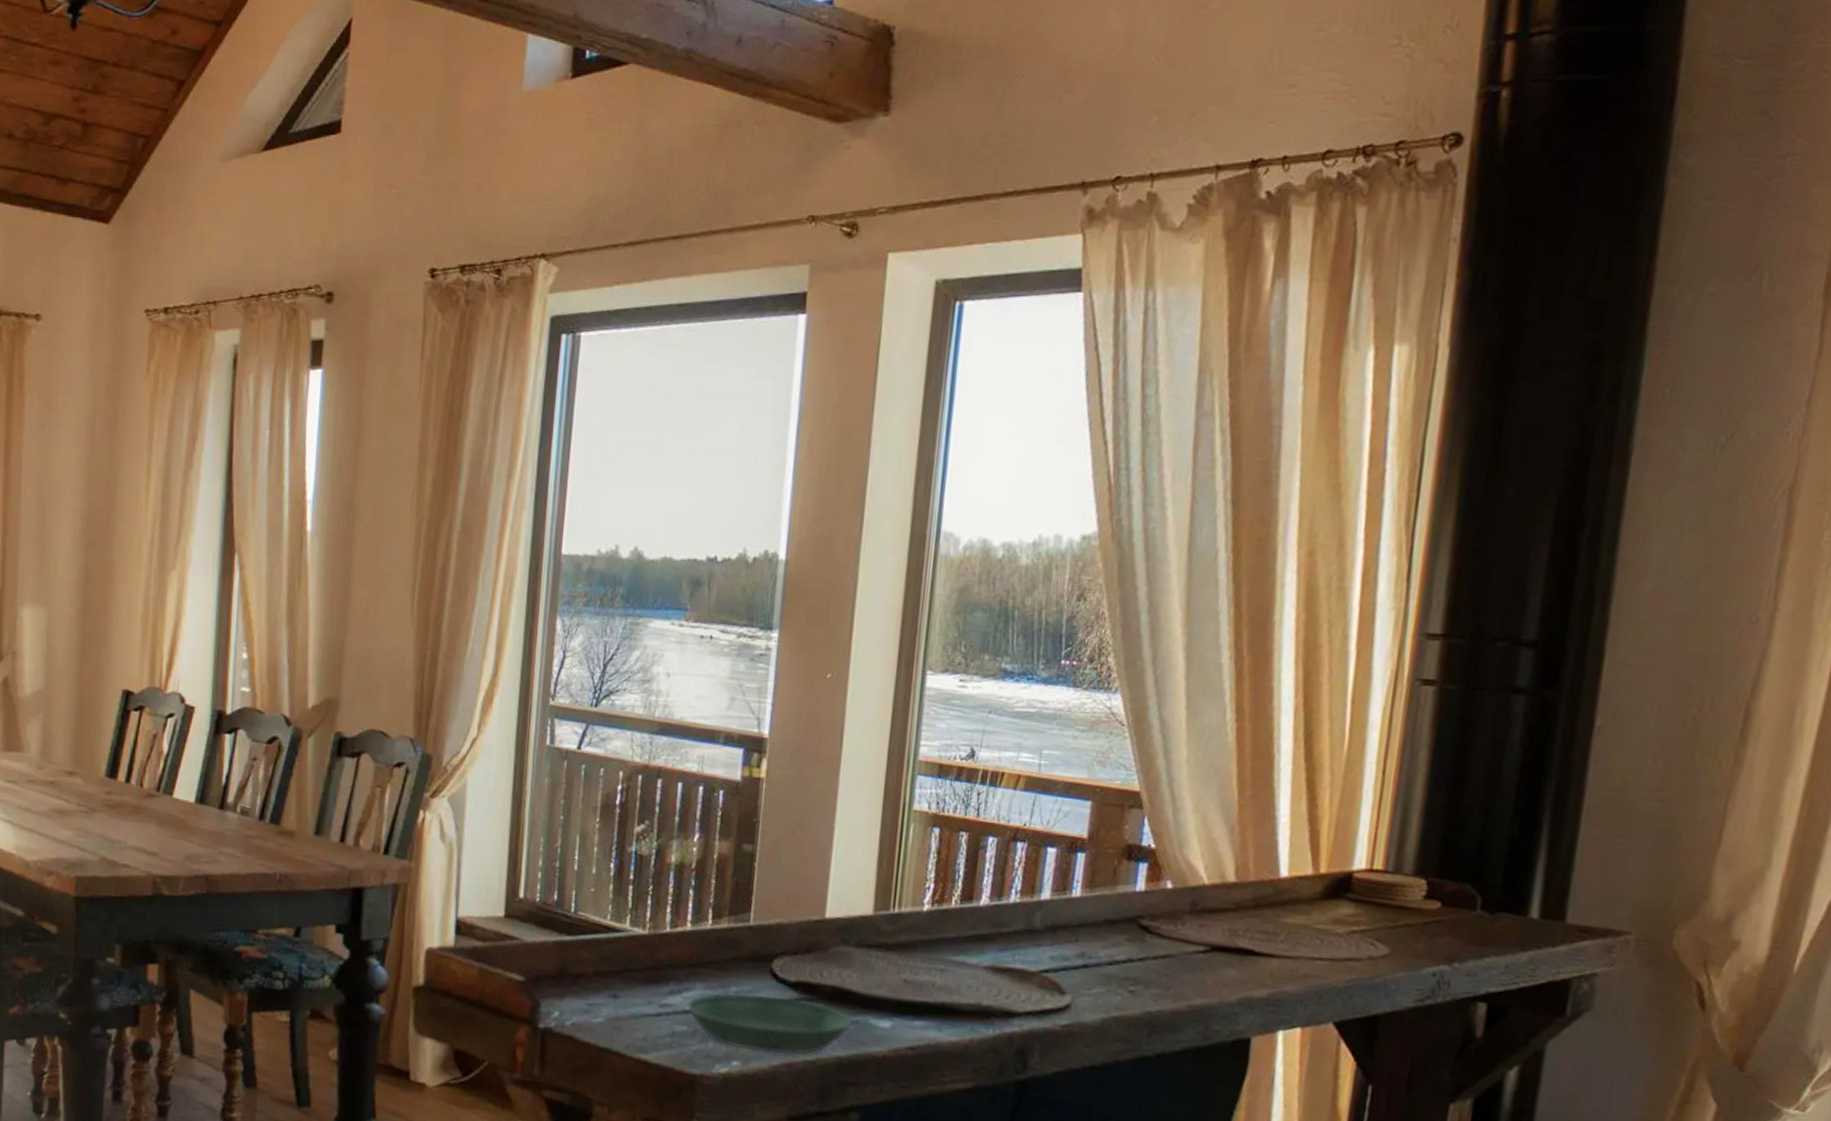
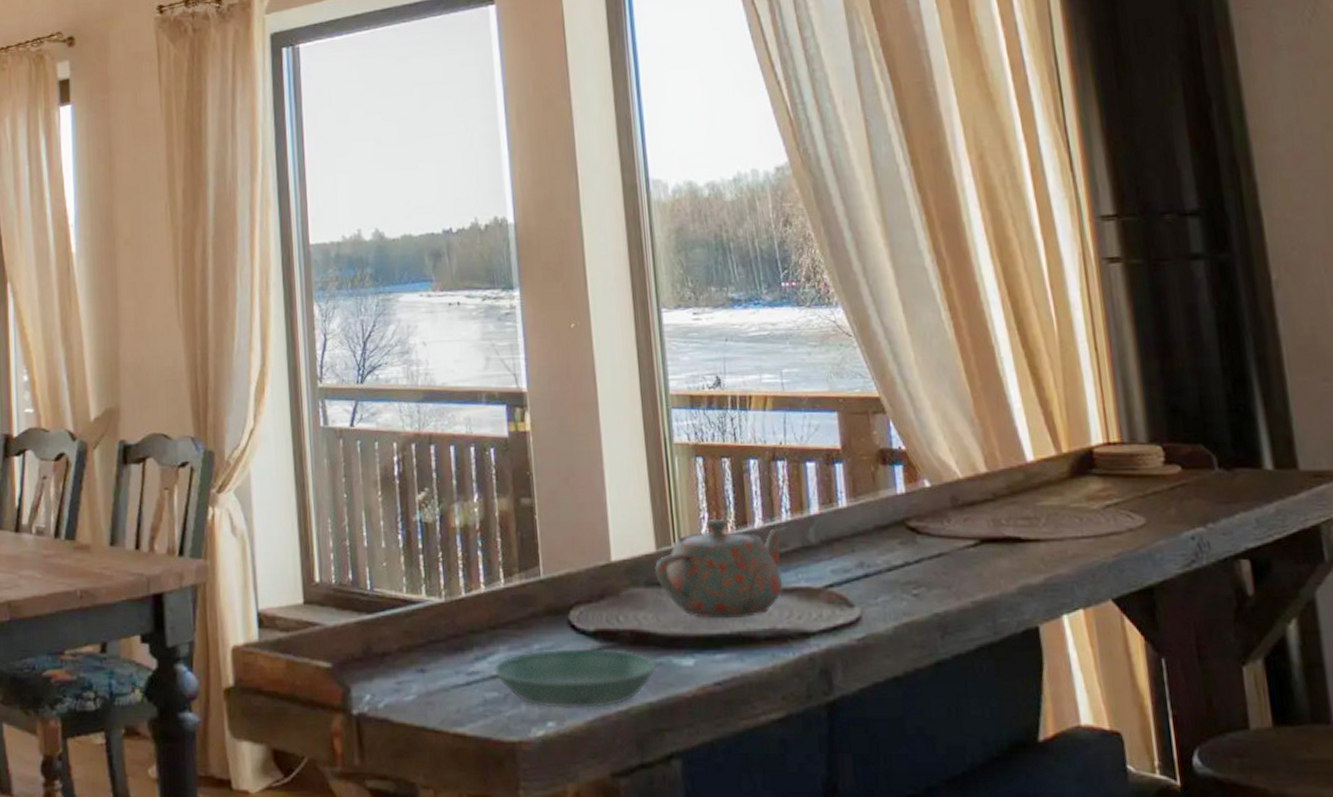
teapot: none [867,890,1013,990] -> present [654,519,787,619]

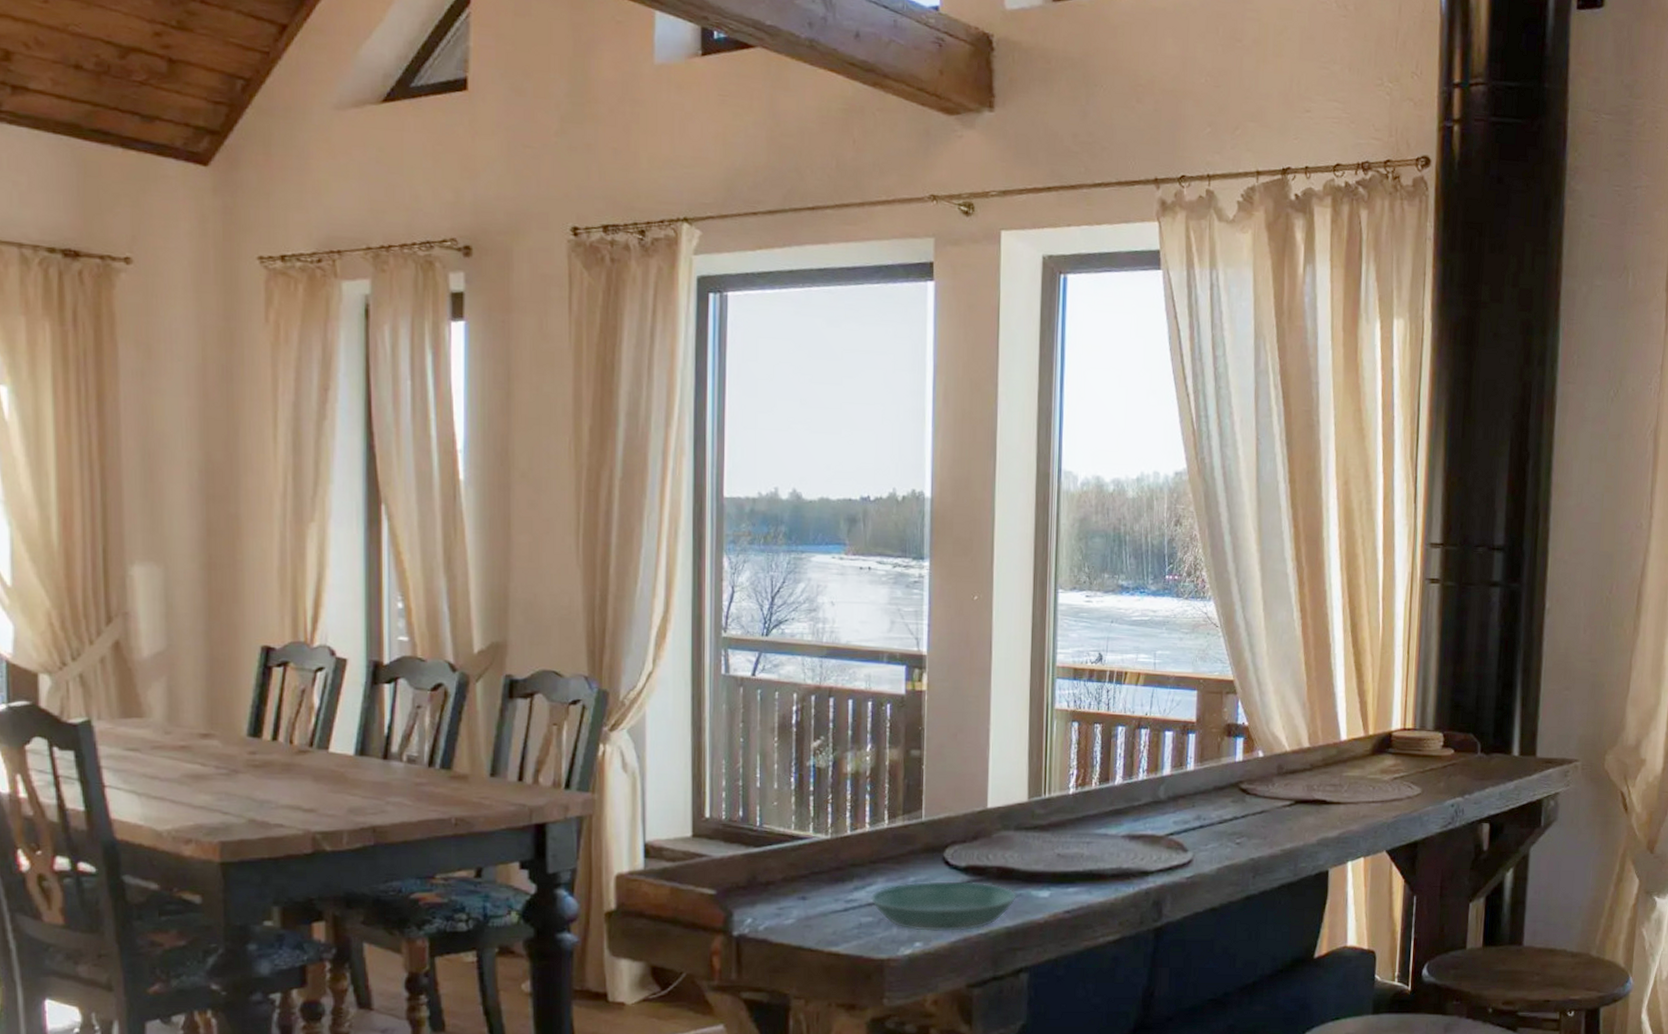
teapot: present [654,519,787,619] -> none [1024,776,1142,859]

